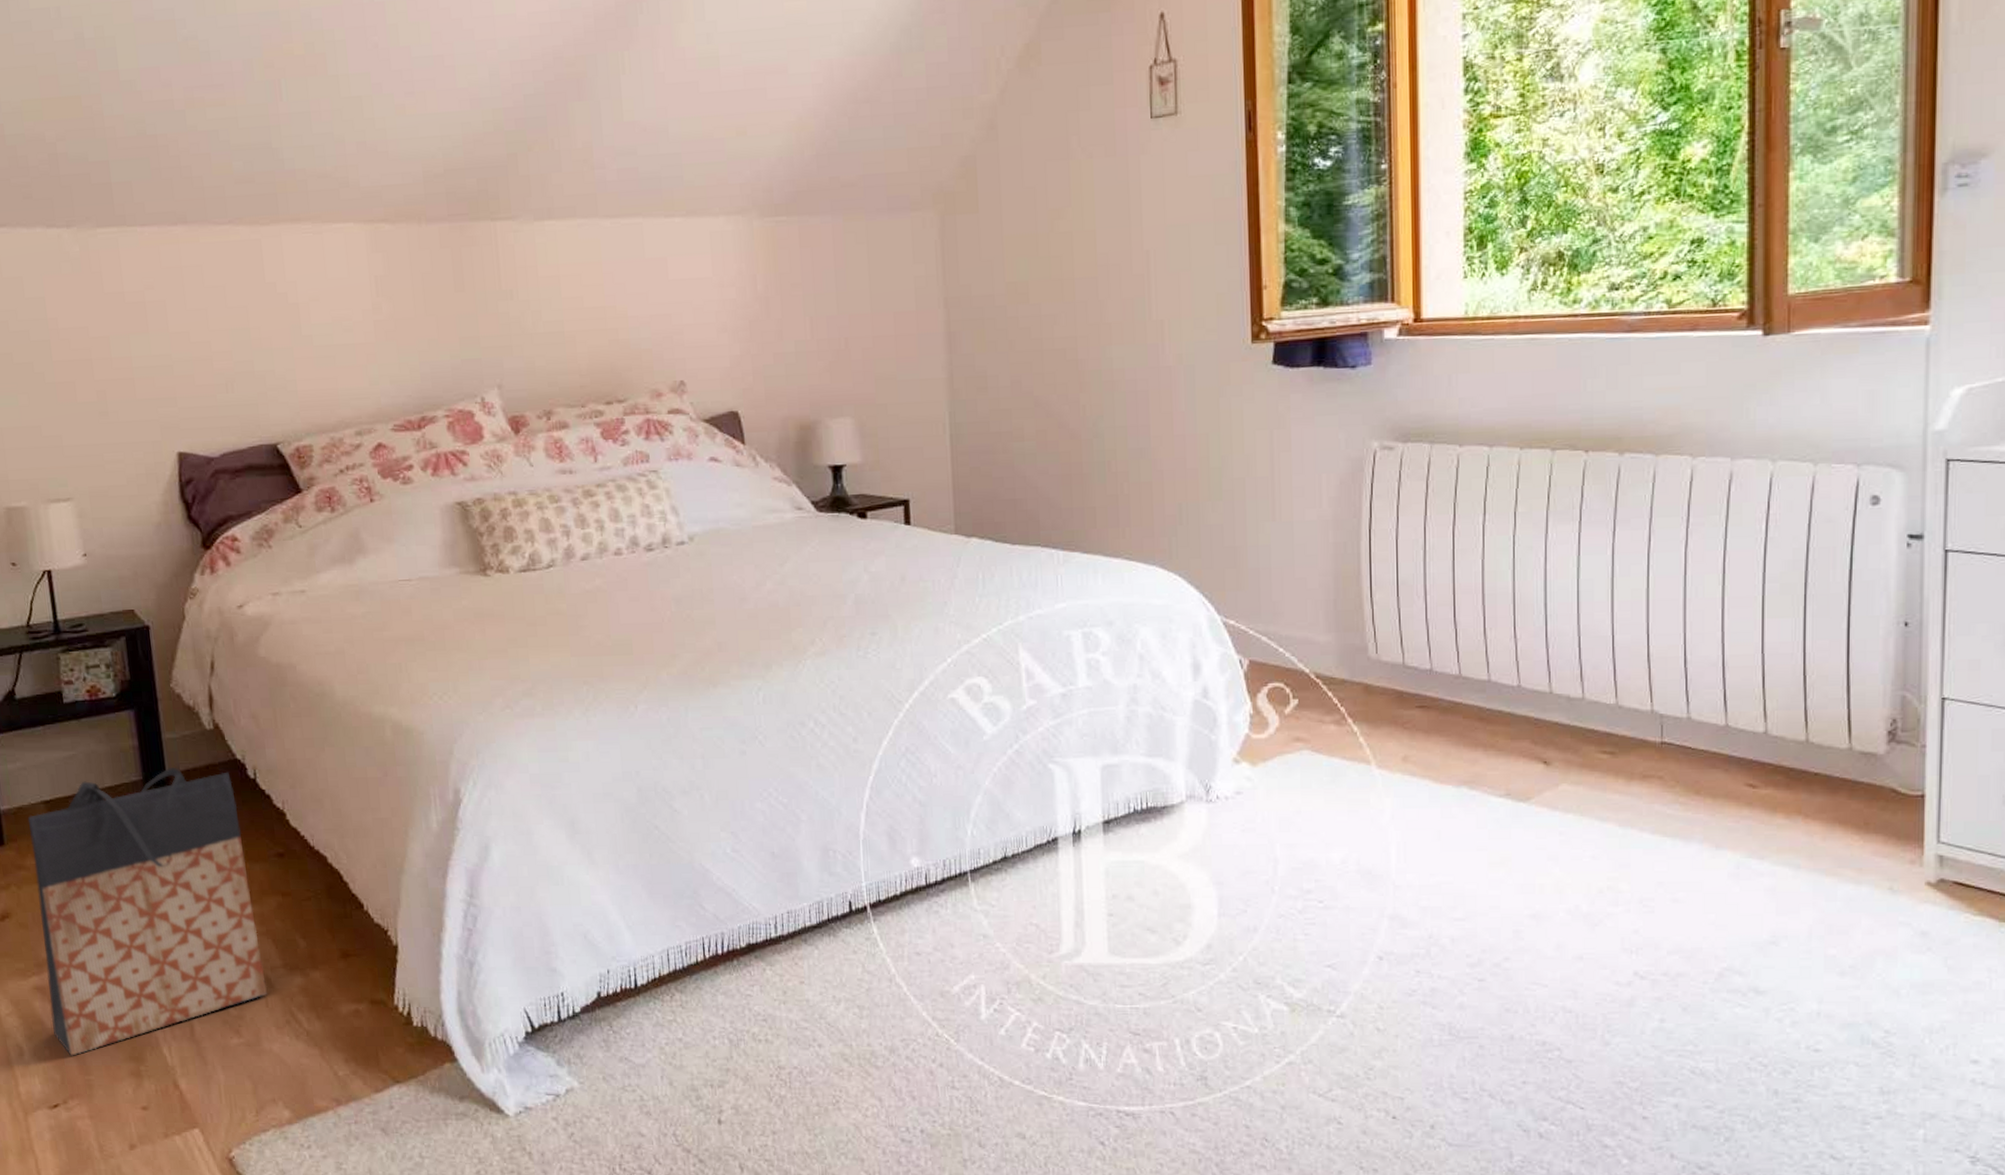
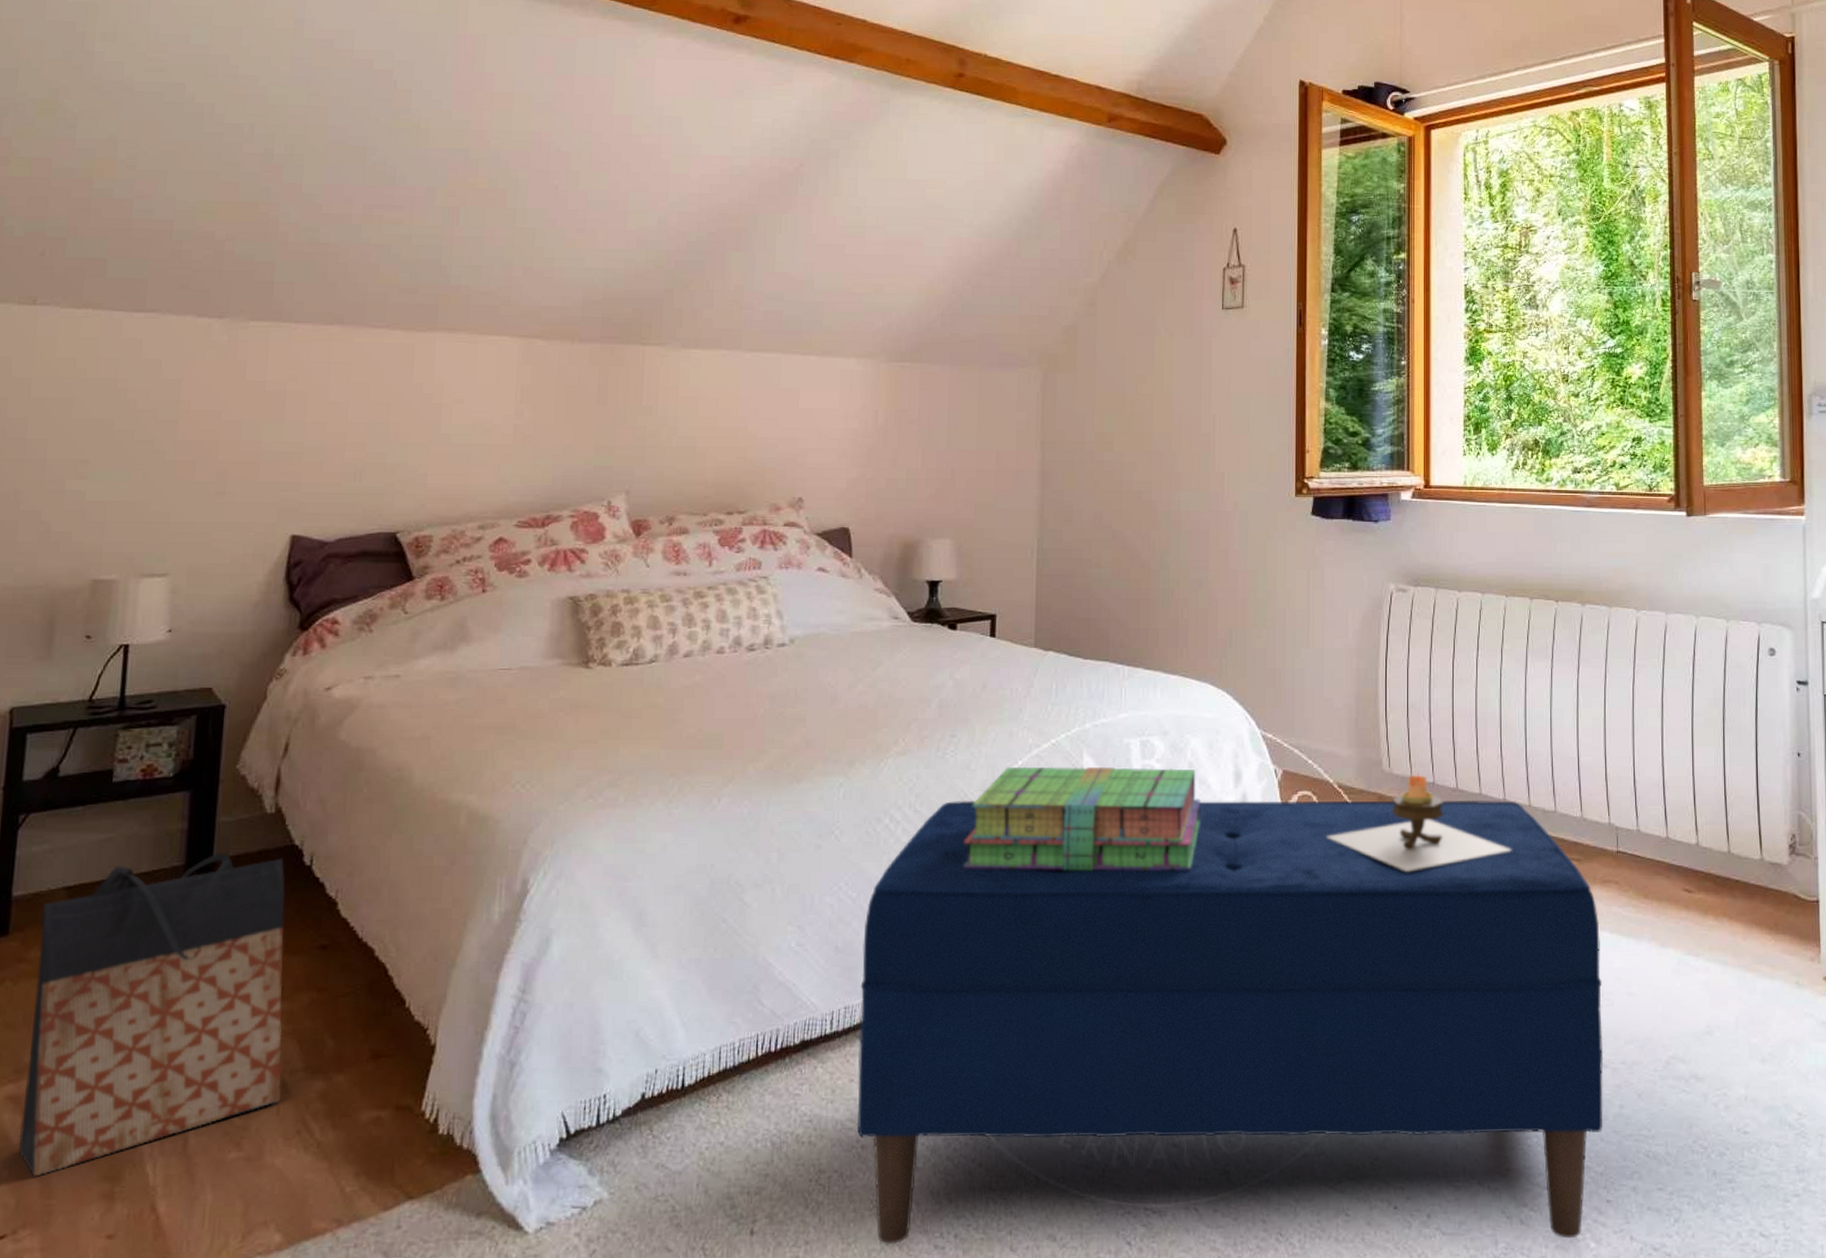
bench: none [799,687,1641,1154] -> present [856,800,1604,1245]
stack of books: none [895,661,1156,773] -> present [963,766,1201,871]
candle: none [1303,660,1528,769] -> present [1327,774,1512,872]

